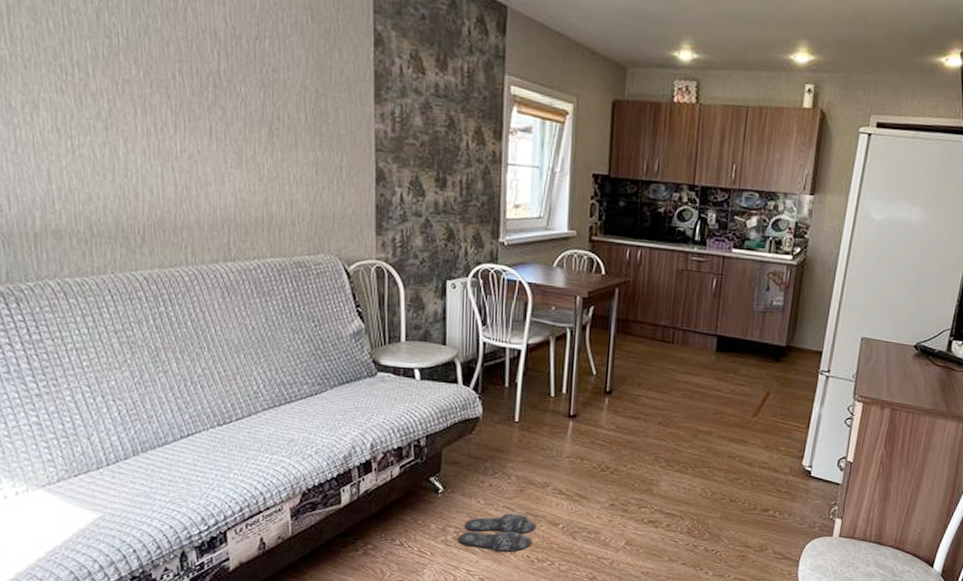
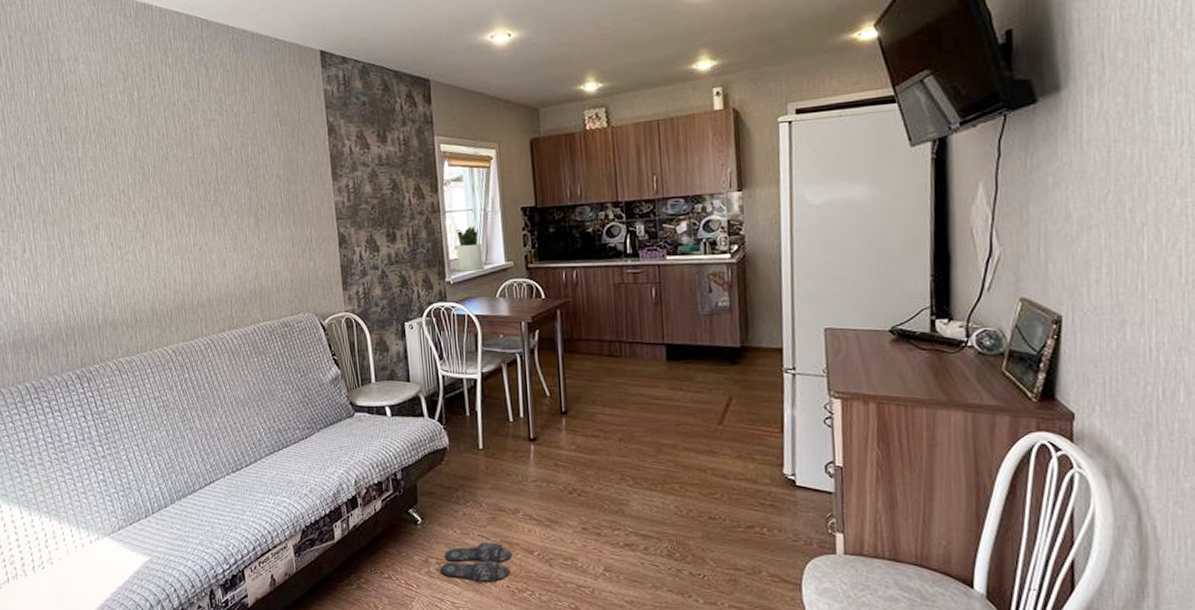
planter: none [511,183,546,236] -> present [455,224,486,272]

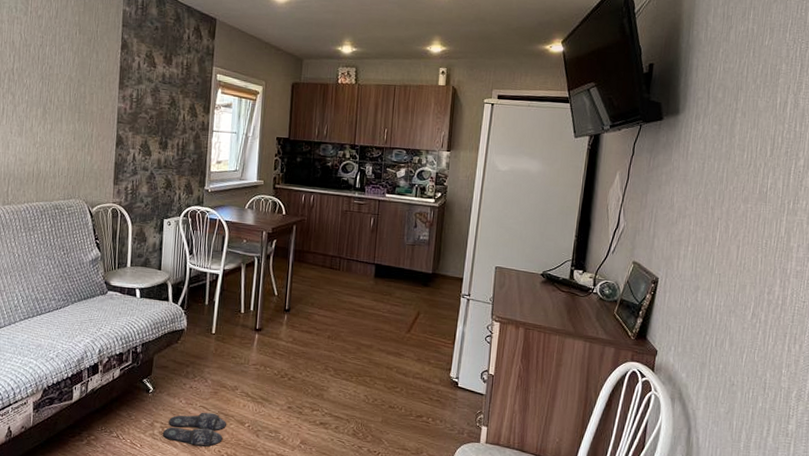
planter: present [455,224,486,272] -> none [214,145,241,184]

